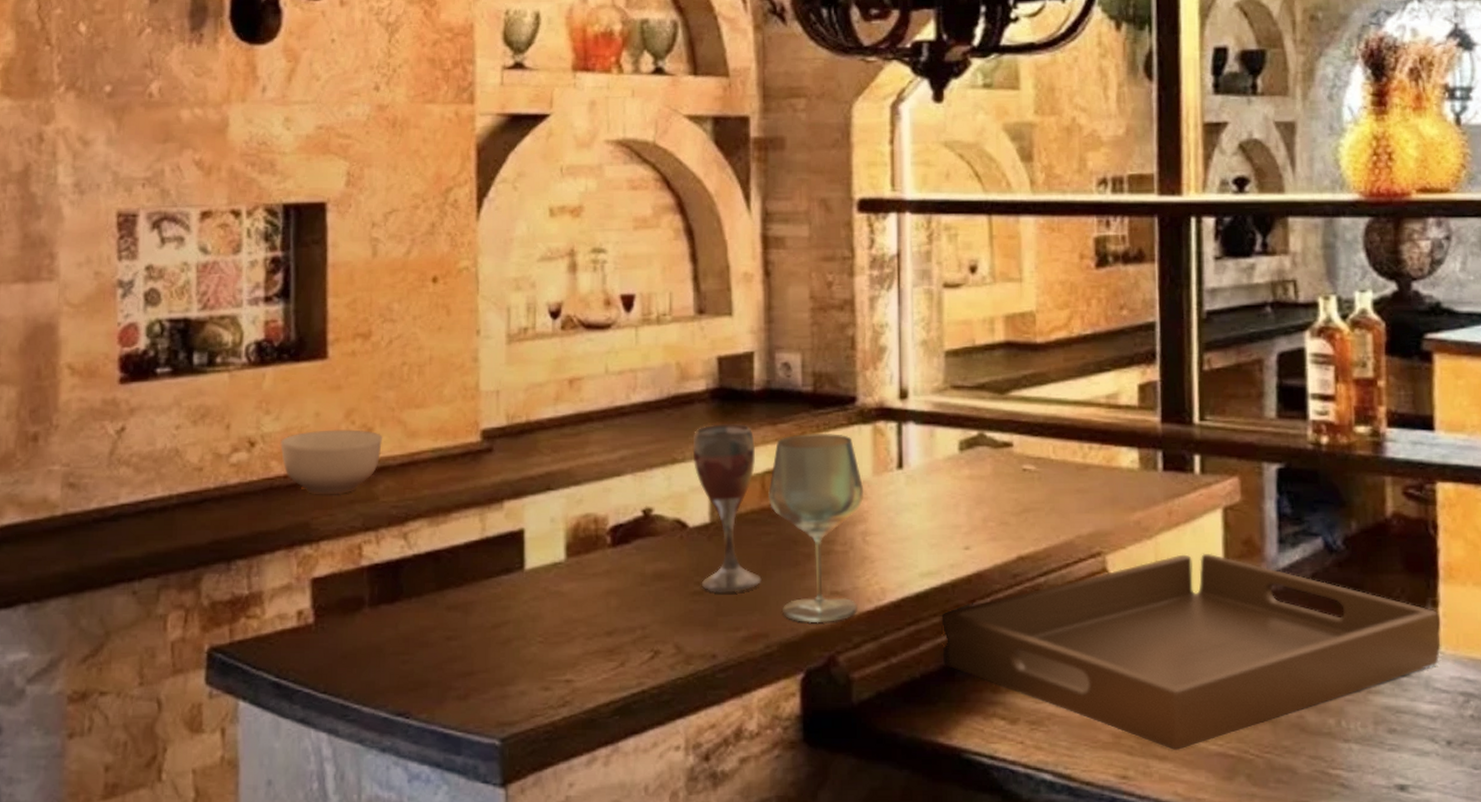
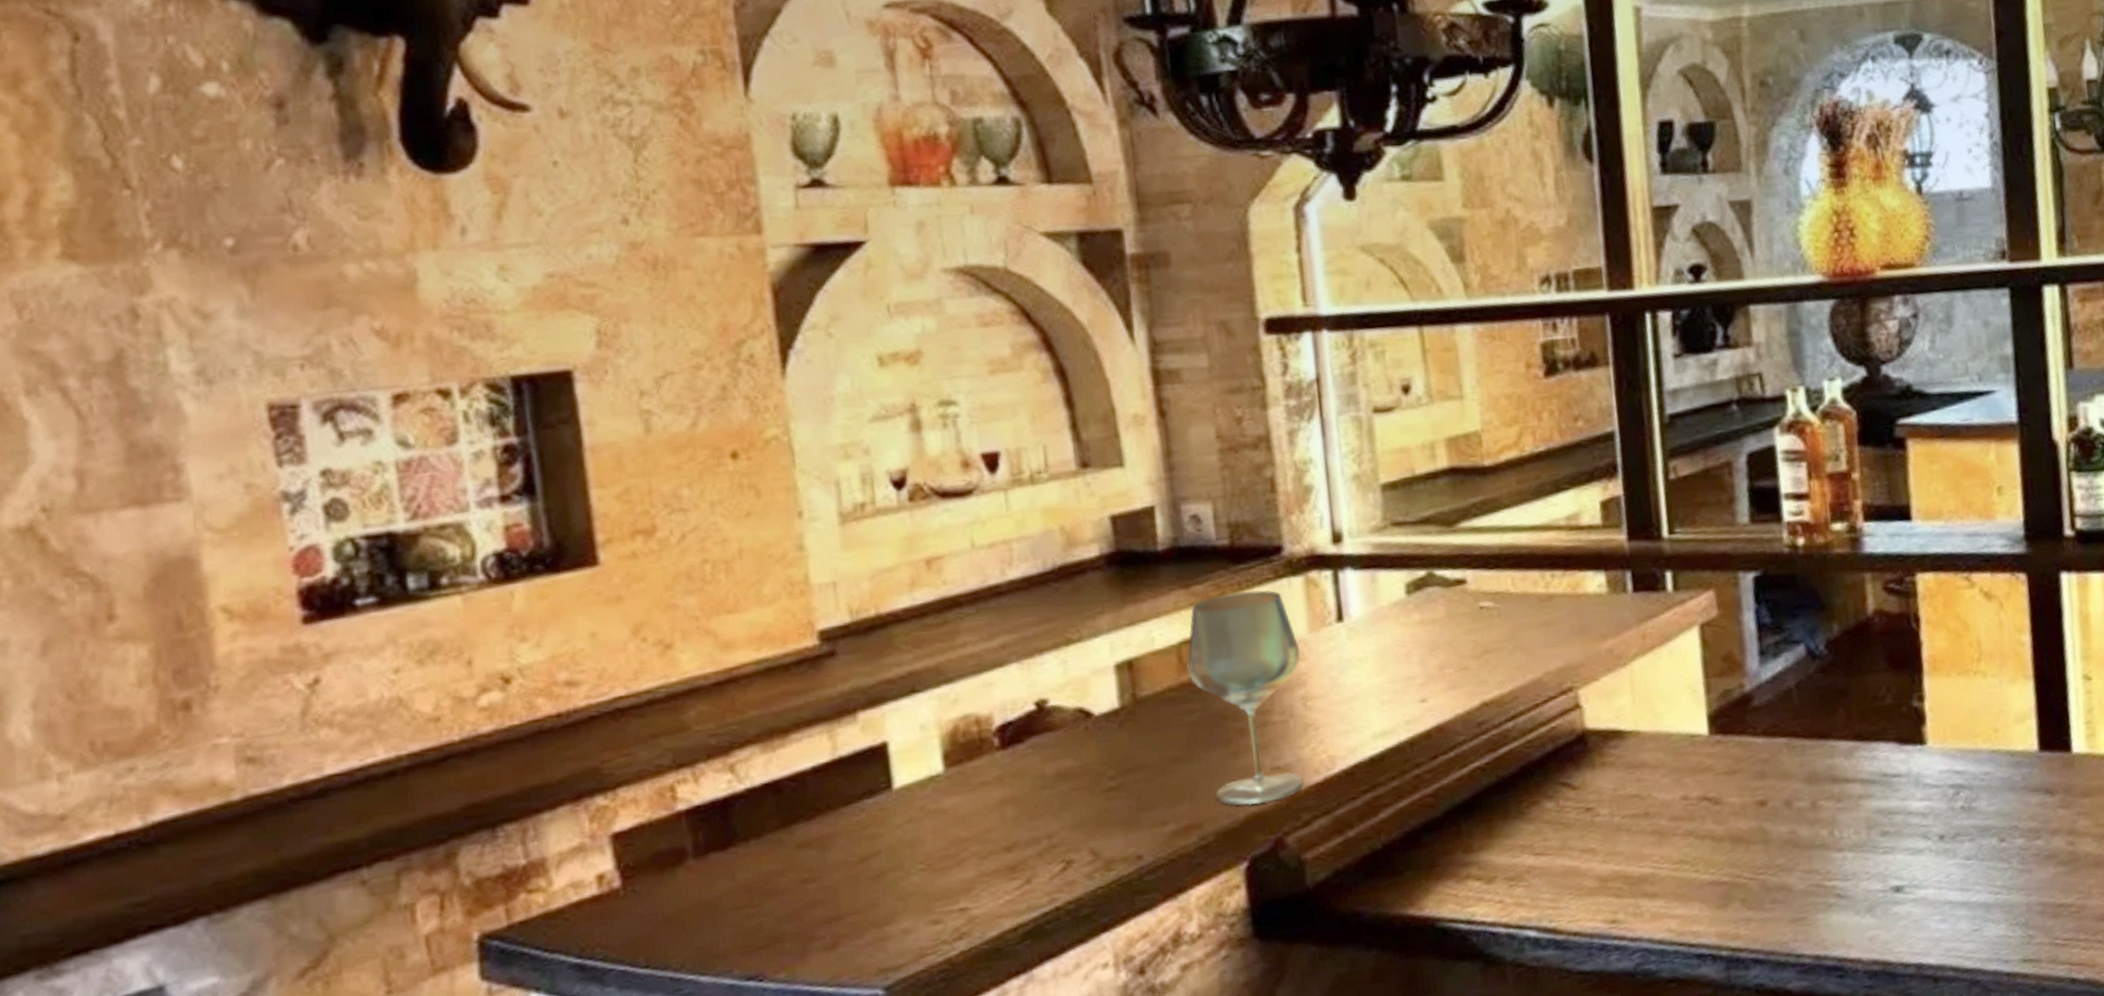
bowl: present [280,429,383,495] -> none [546,647,688,733]
cup: present [692,424,762,592] -> none [1089,590,1189,785]
serving tray: present [941,553,1441,751] -> none [1401,675,1929,886]

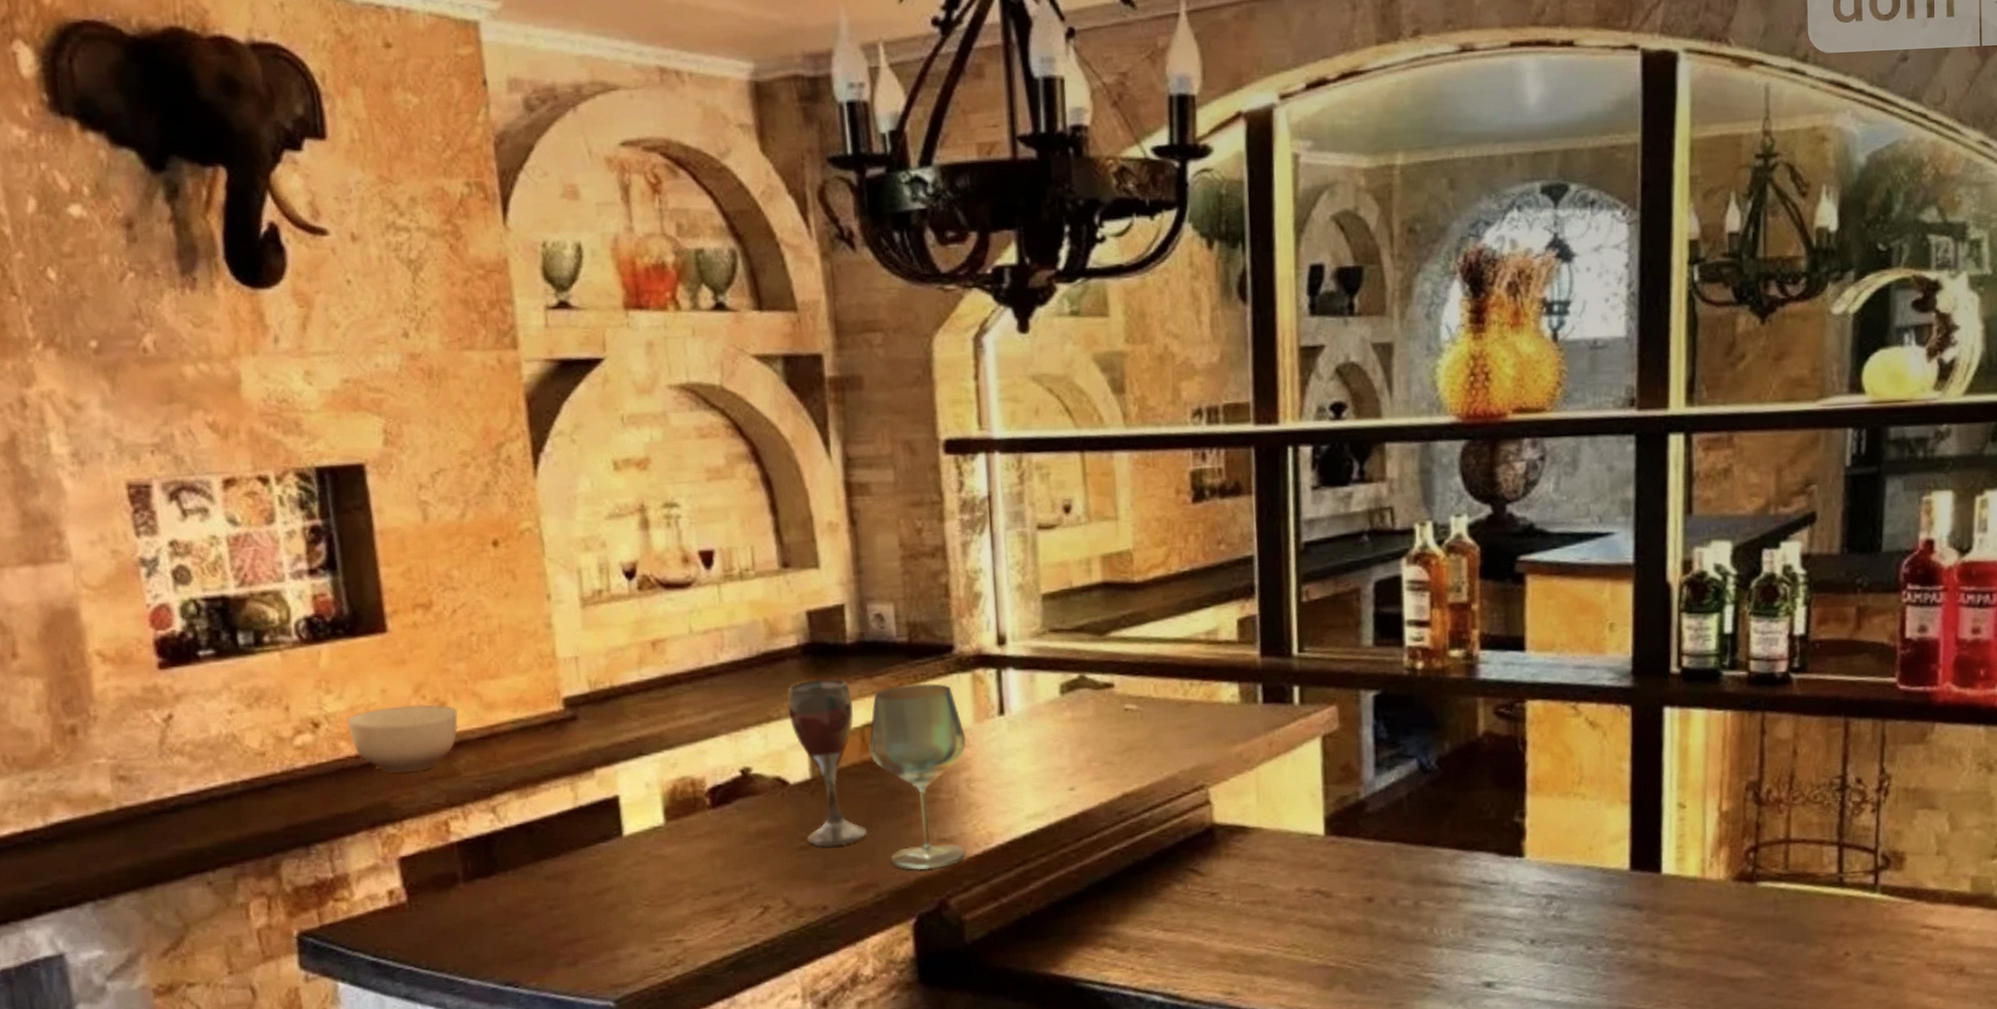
bowl: none [546,647,688,733] -> present [347,704,458,773]
cup: none [1089,590,1189,785] -> present [787,678,868,846]

